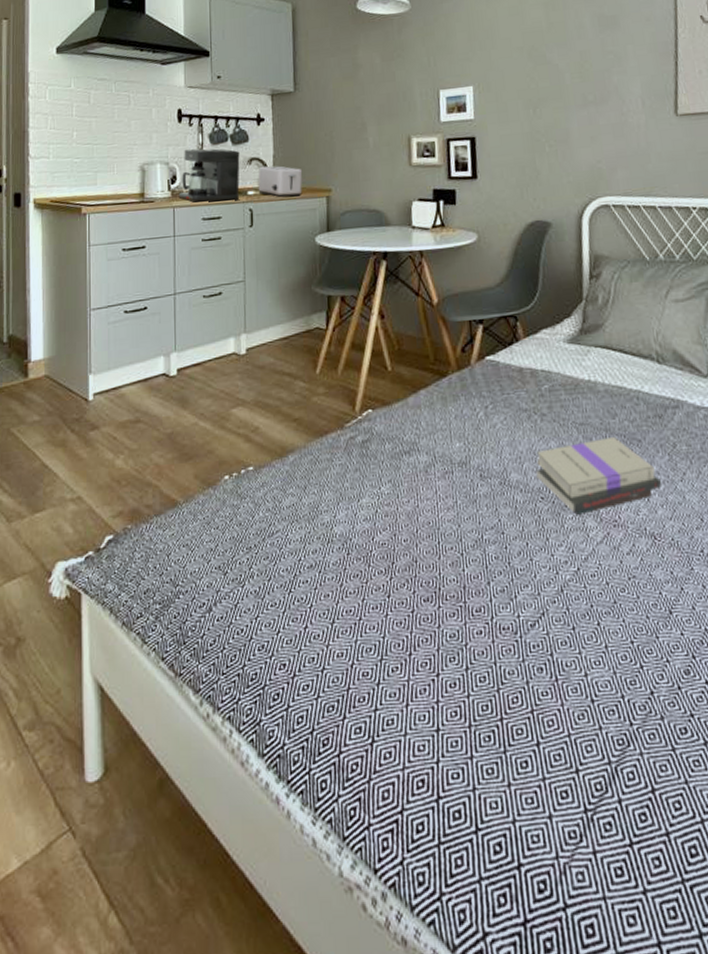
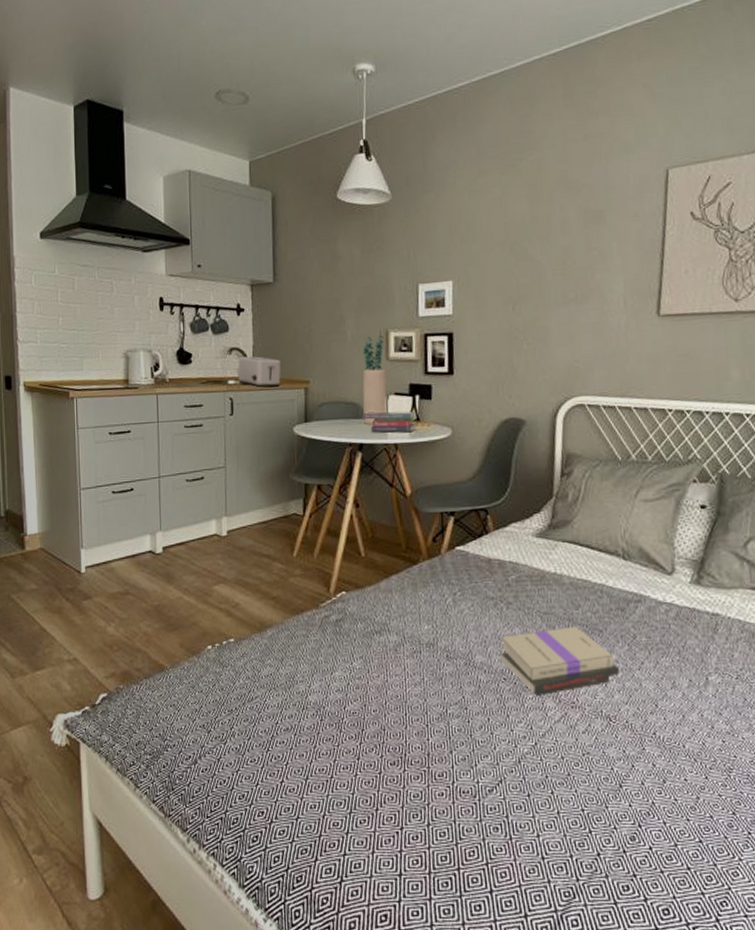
coffee maker: present [178,148,240,203] -> none [161,337,221,391]
vase: none [384,137,412,233] -> present [362,330,388,426]
books: none [385,216,442,240] -> present [361,411,417,433]

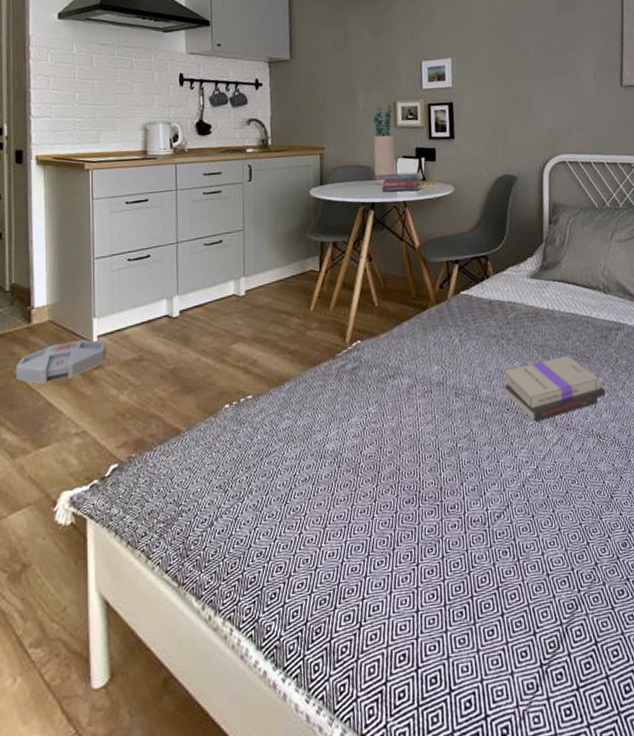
robot vacuum: none [12,569,94,610] -> present [15,339,107,384]
toaster: present [238,356,282,388] -> none [256,126,298,155]

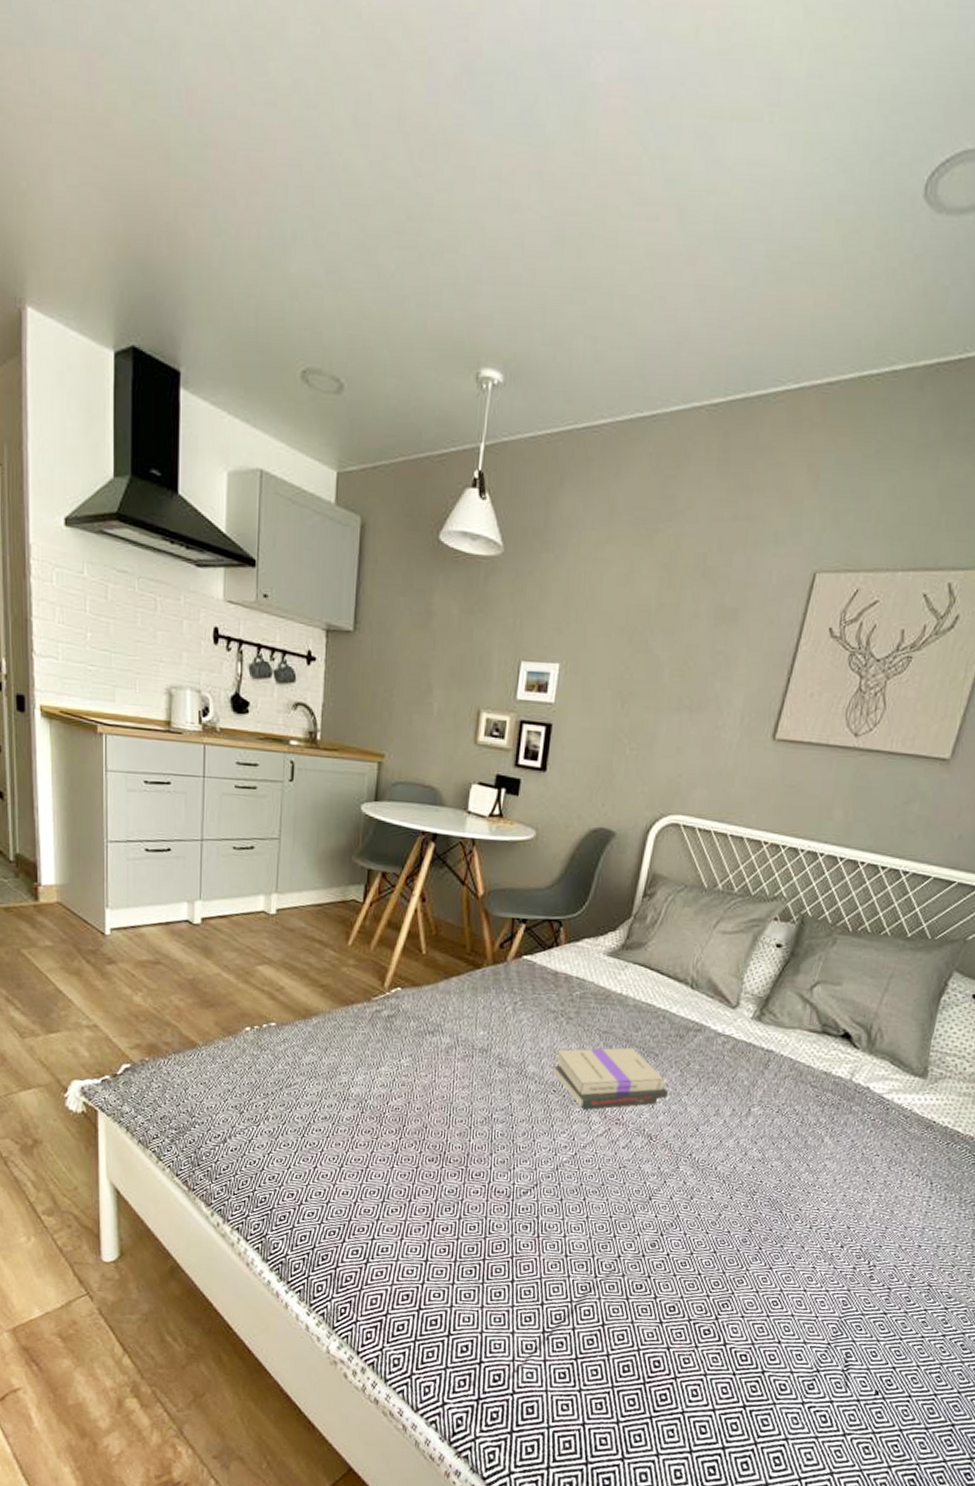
robot vacuum: present [15,339,107,384] -> none [22,928,120,969]
vase: present [372,101,397,186] -> none [440,709,475,815]
books: present [373,171,423,192] -> none [439,799,499,829]

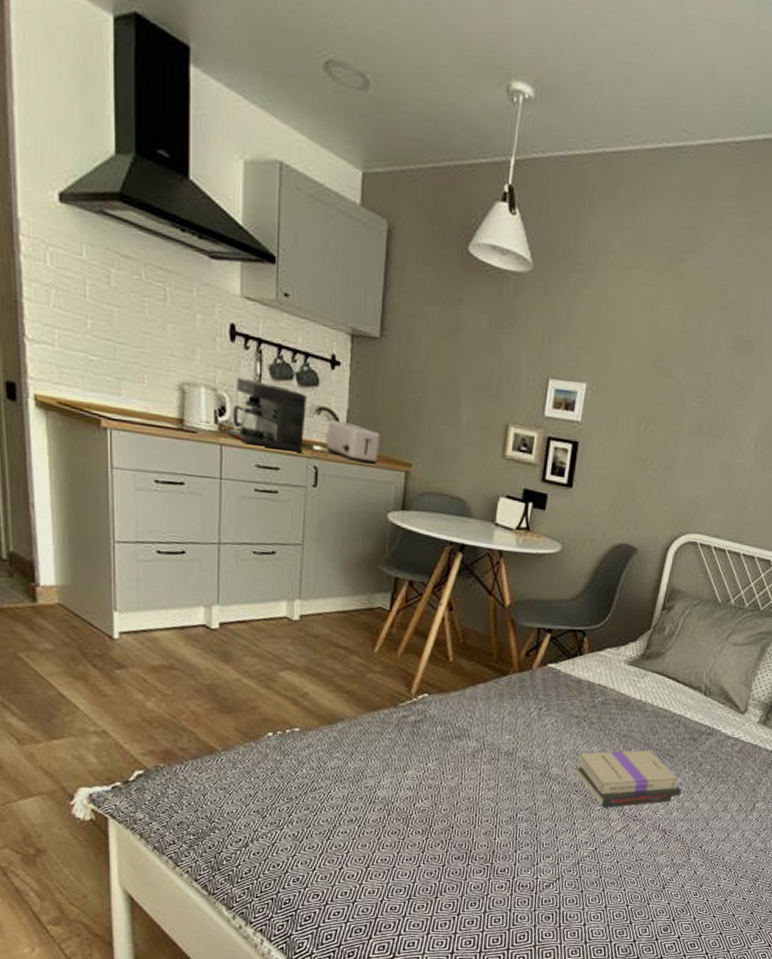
coffee maker: none [210,677,284,749] -> present [227,377,307,454]
toaster: none [302,714,354,756] -> present [326,419,381,464]

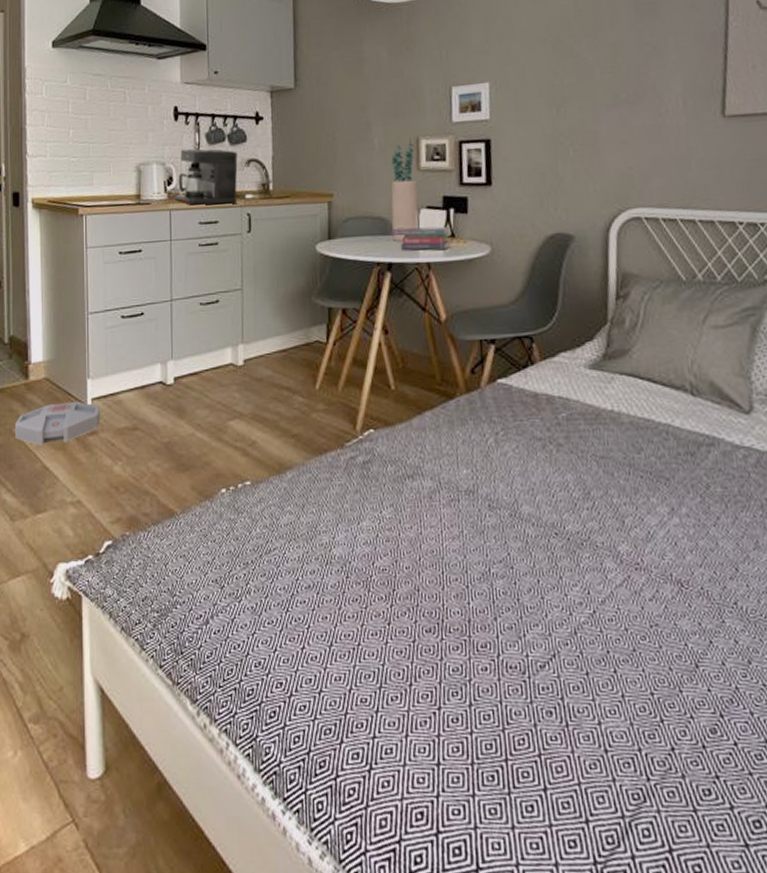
robot vacuum: none [19,632,131,673] -> present [14,401,101,446]
toaster: present [326,419,381,464] -> none [256,168,303,203]
books: none [466,511,526,541] -> present [390,226,451,251]
vase: none [468,423,503,527] -> present [390,138,419,243]
books: present [575,749,682,808] -> none [550,472,691,554]

